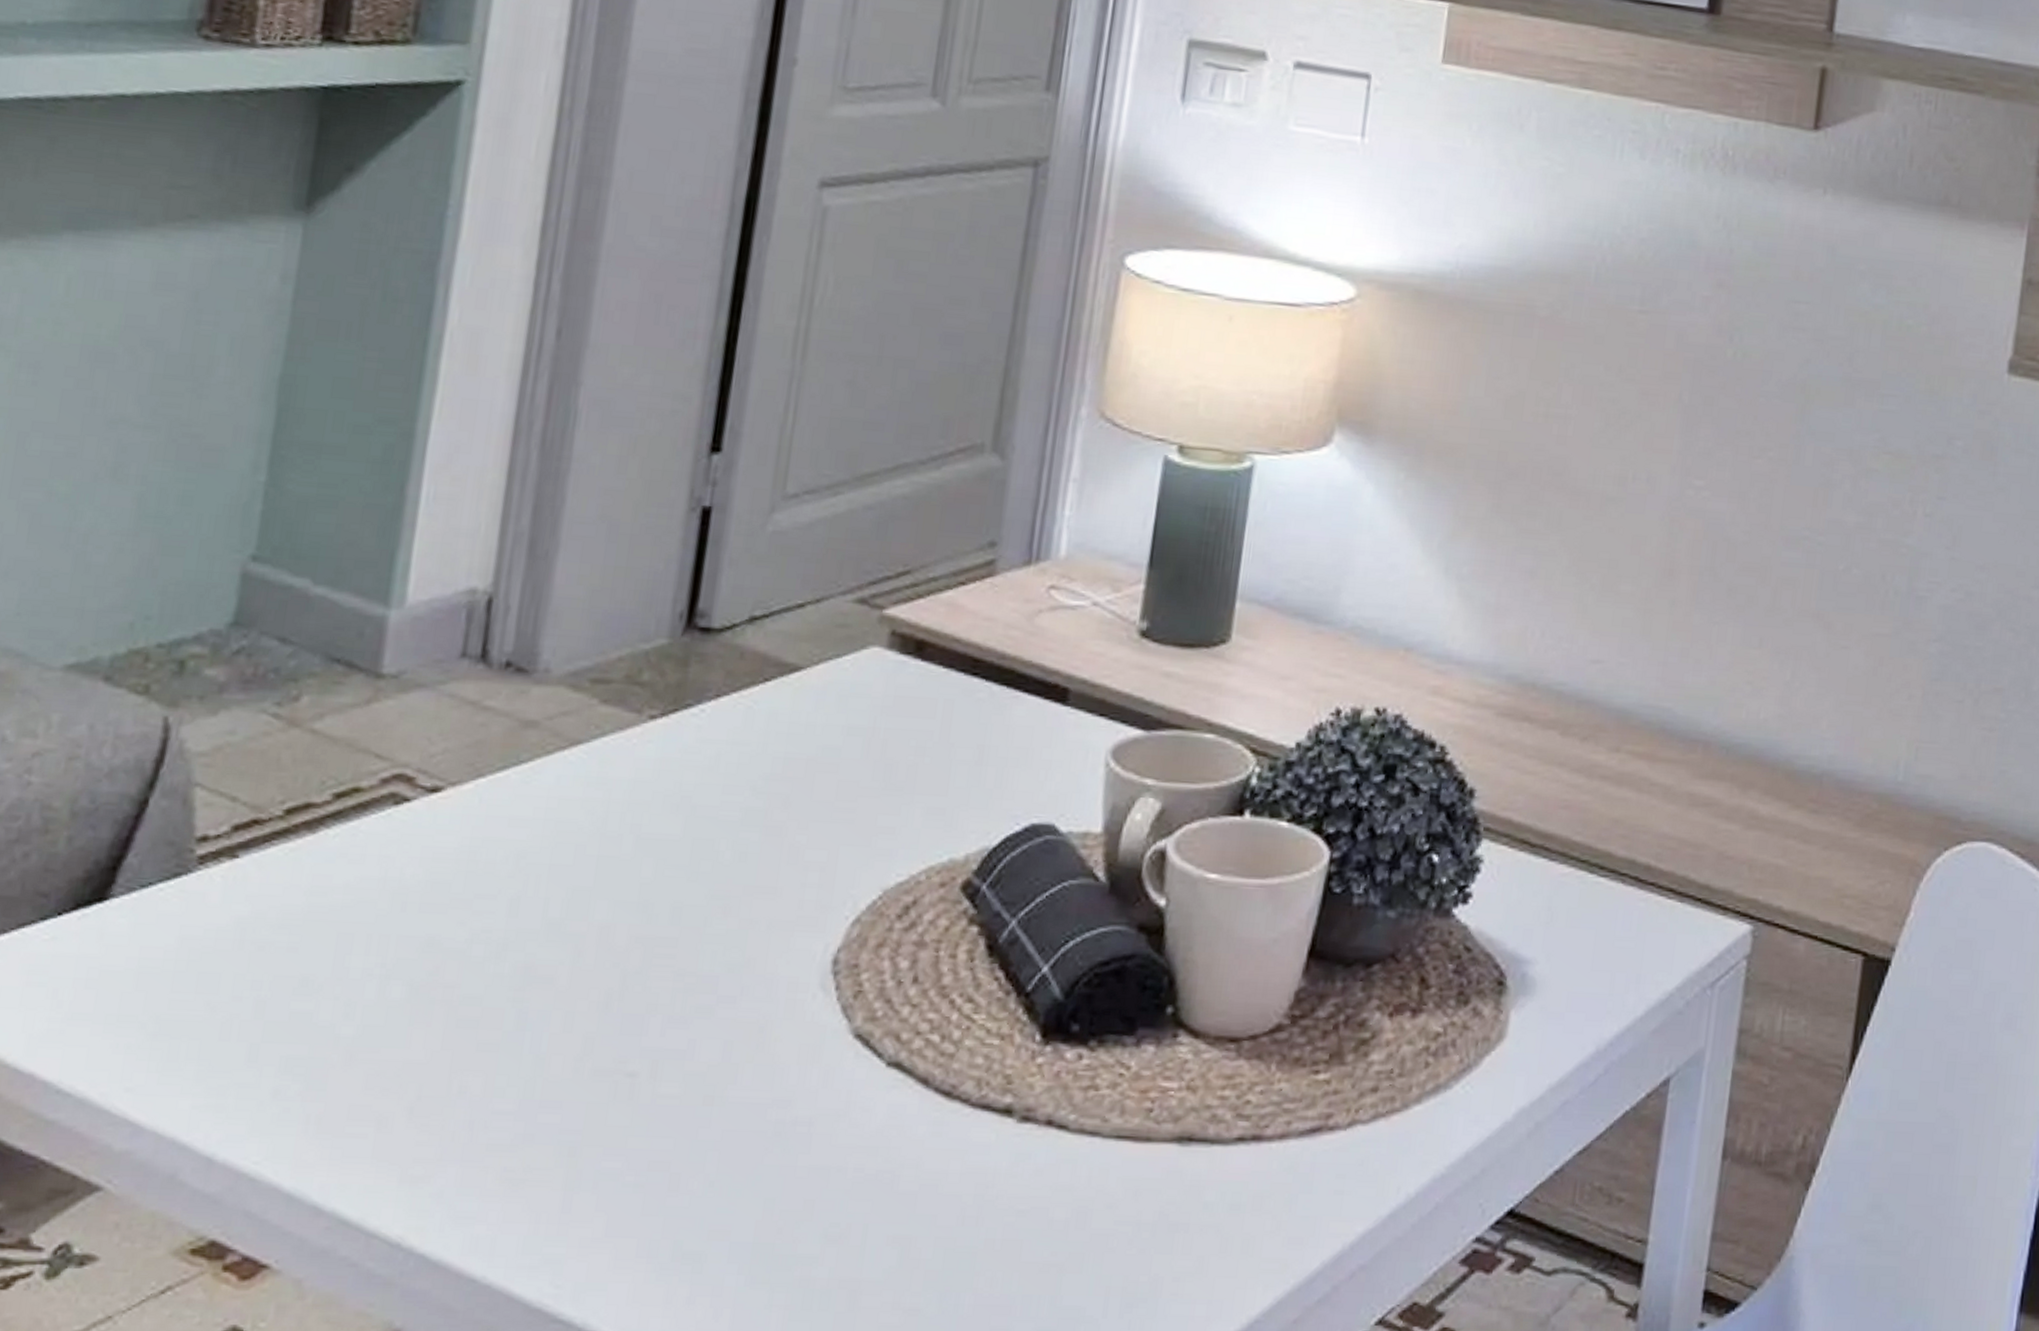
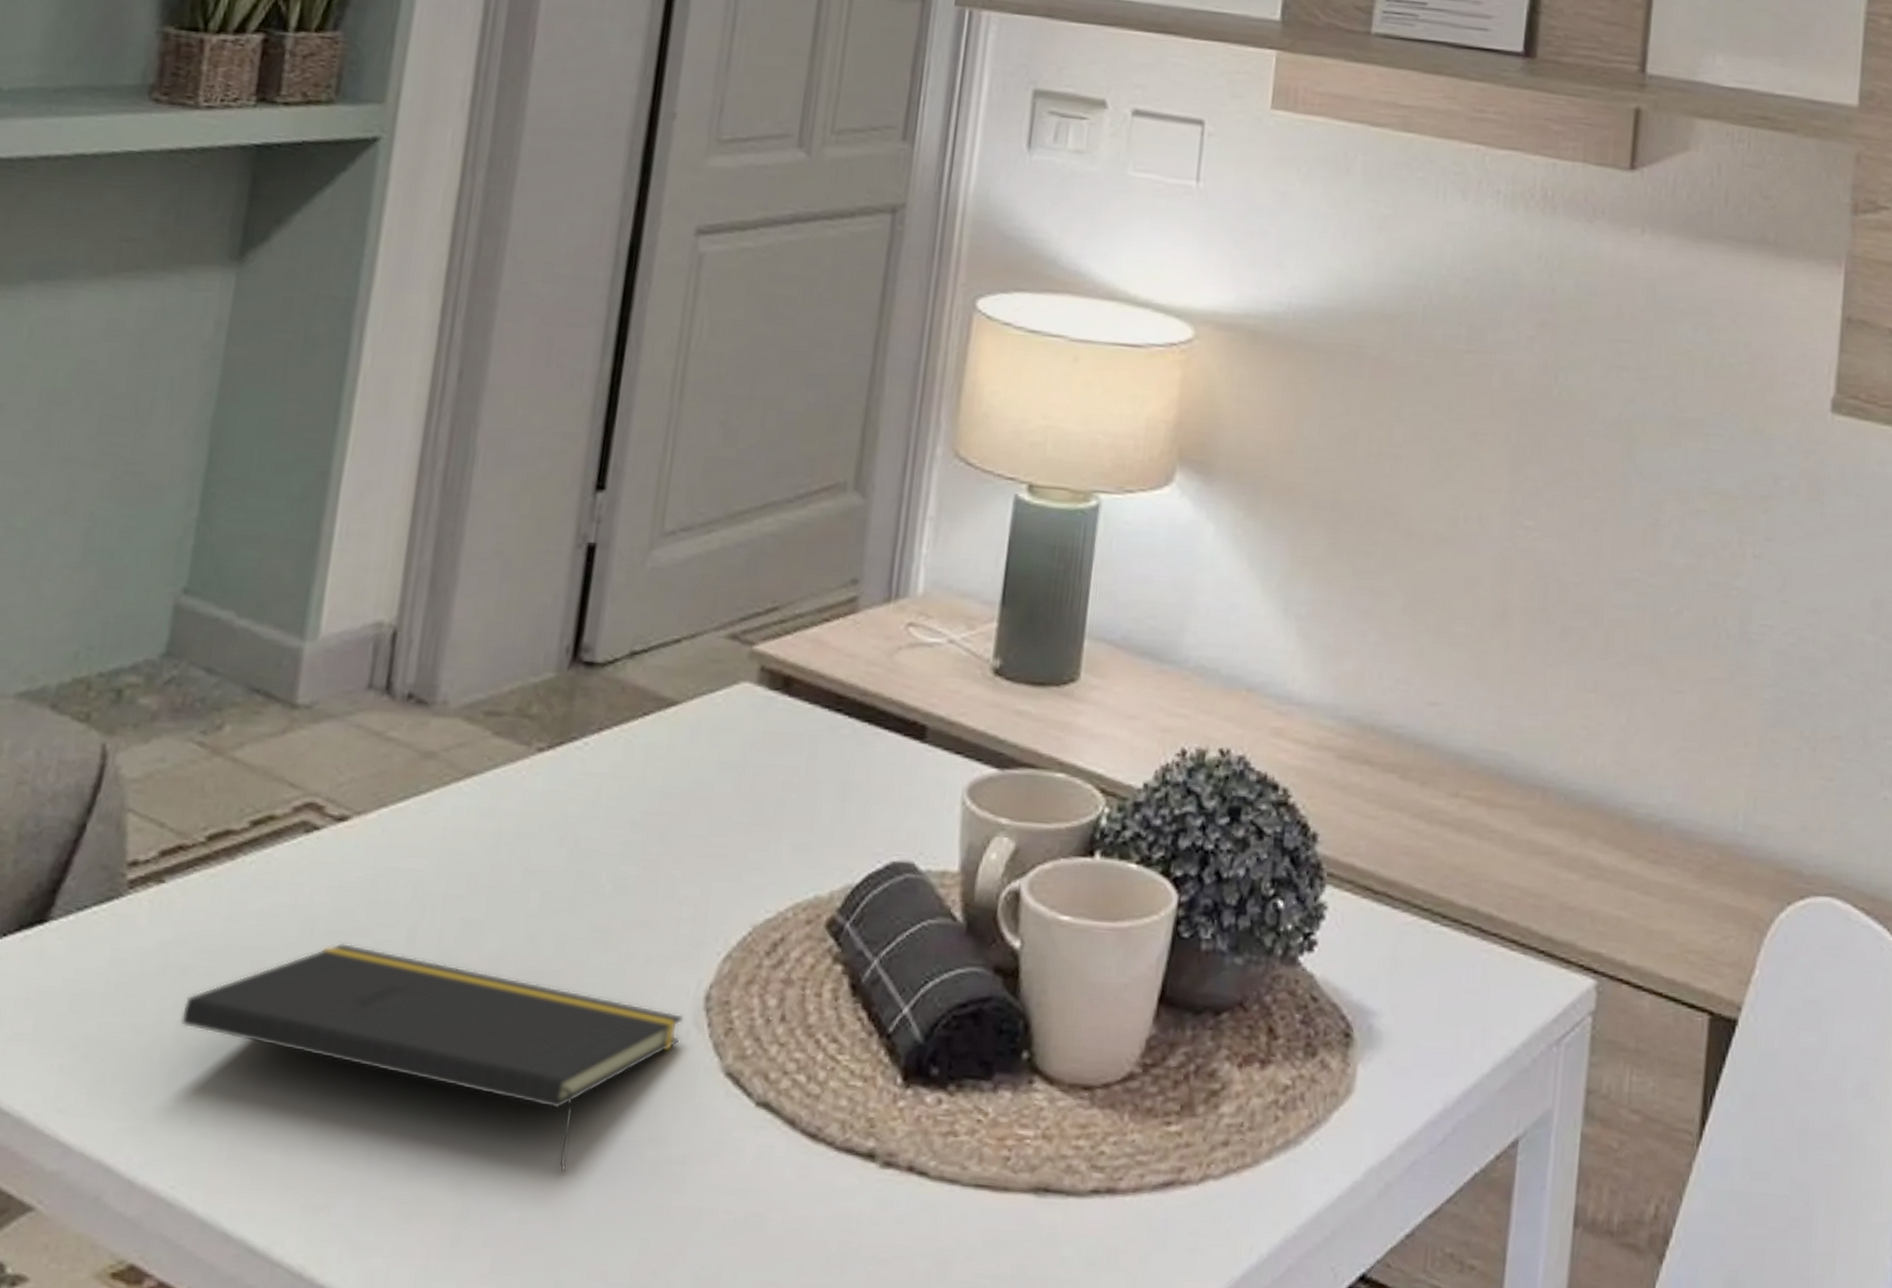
notepad: none [260,914,809,1135] -> present [180,942,683,1171]

